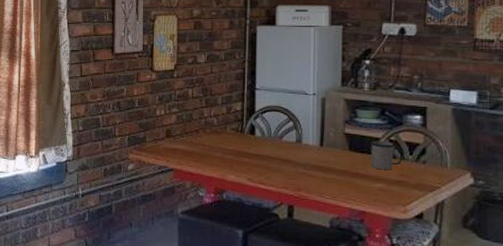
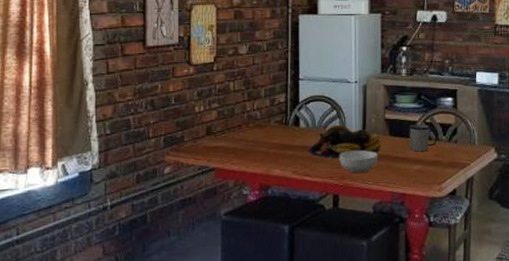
fruit bowl: none [264,136,340,170] -> present [309,124,382,159]
cereal bowl: none [294,162,337,186] -> present [339,150,378,173]

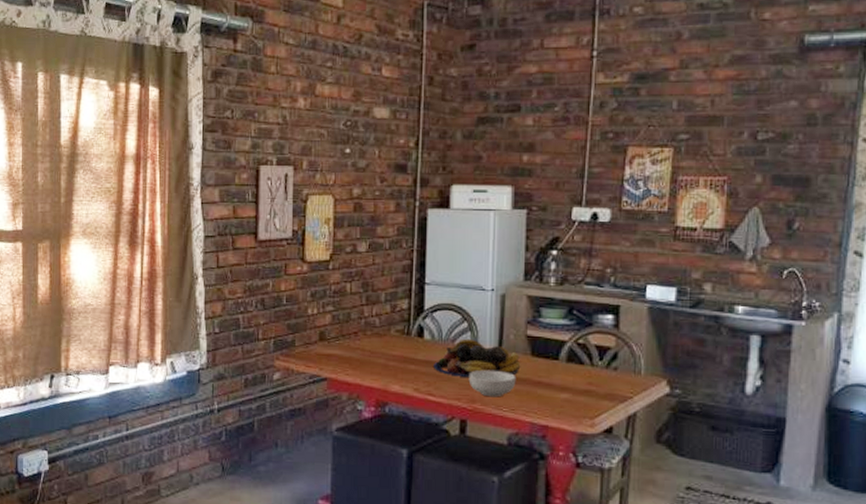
mug: present [409,124,437,152] -> none [555,344,592,378]

